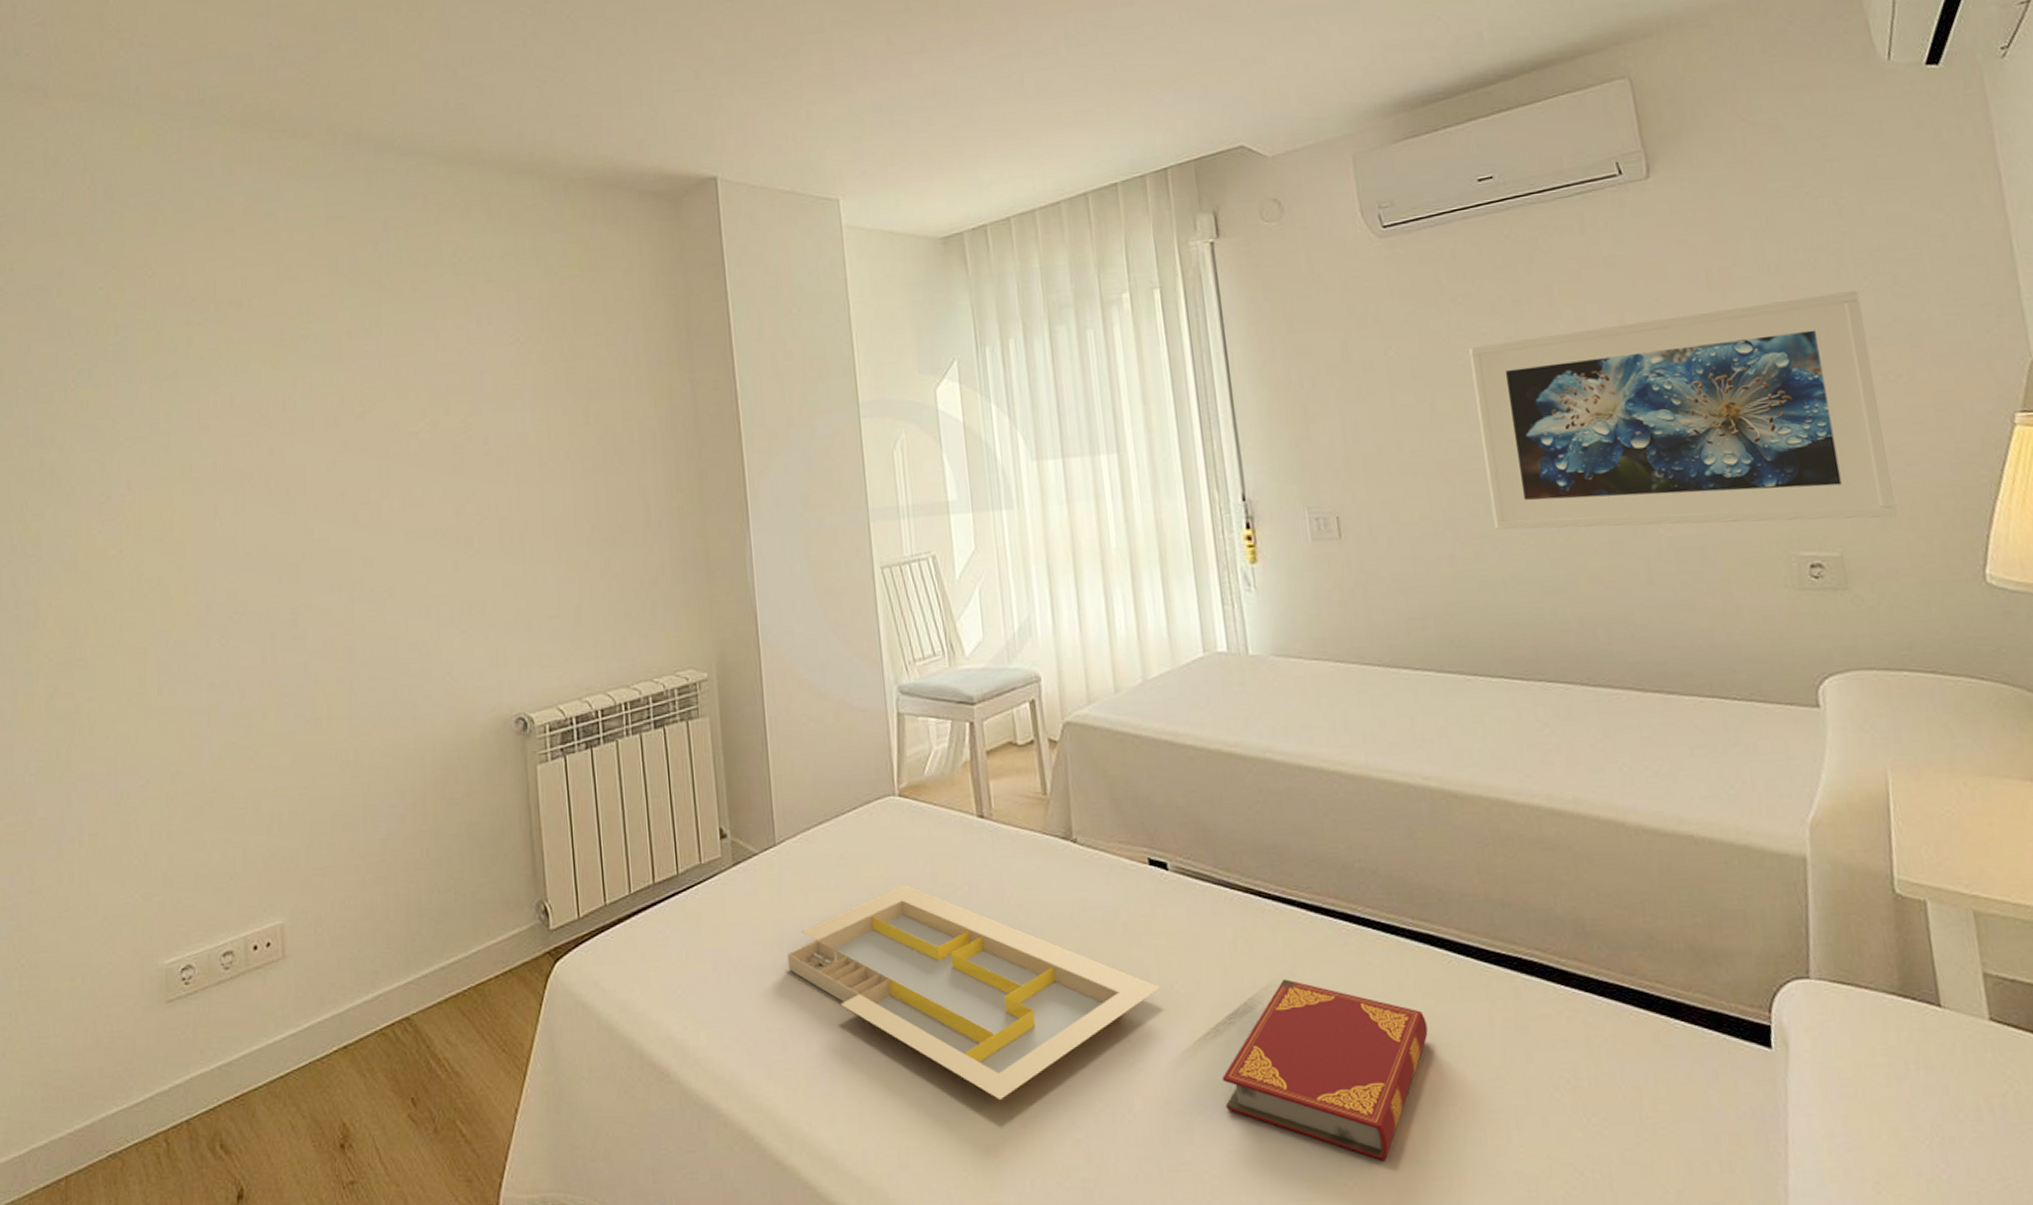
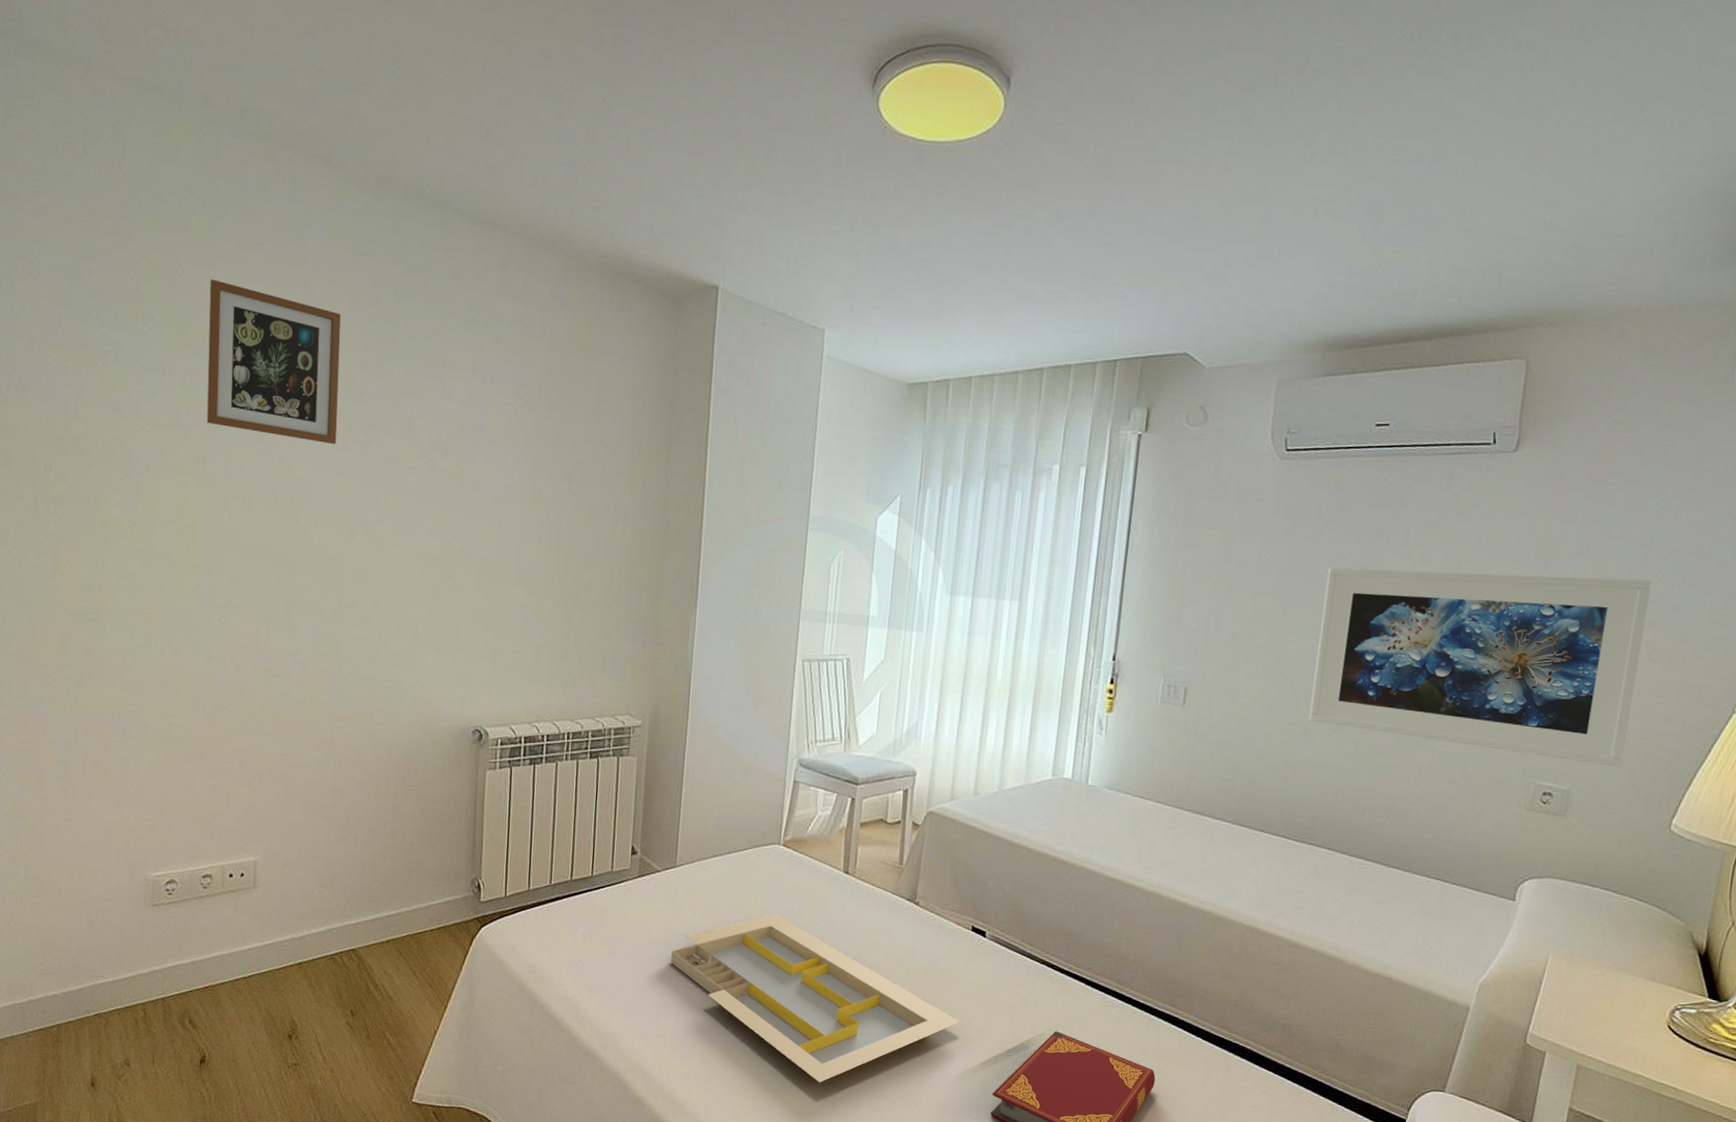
picture frame: none [182,274,329,426] -> present [207,279,341,445]

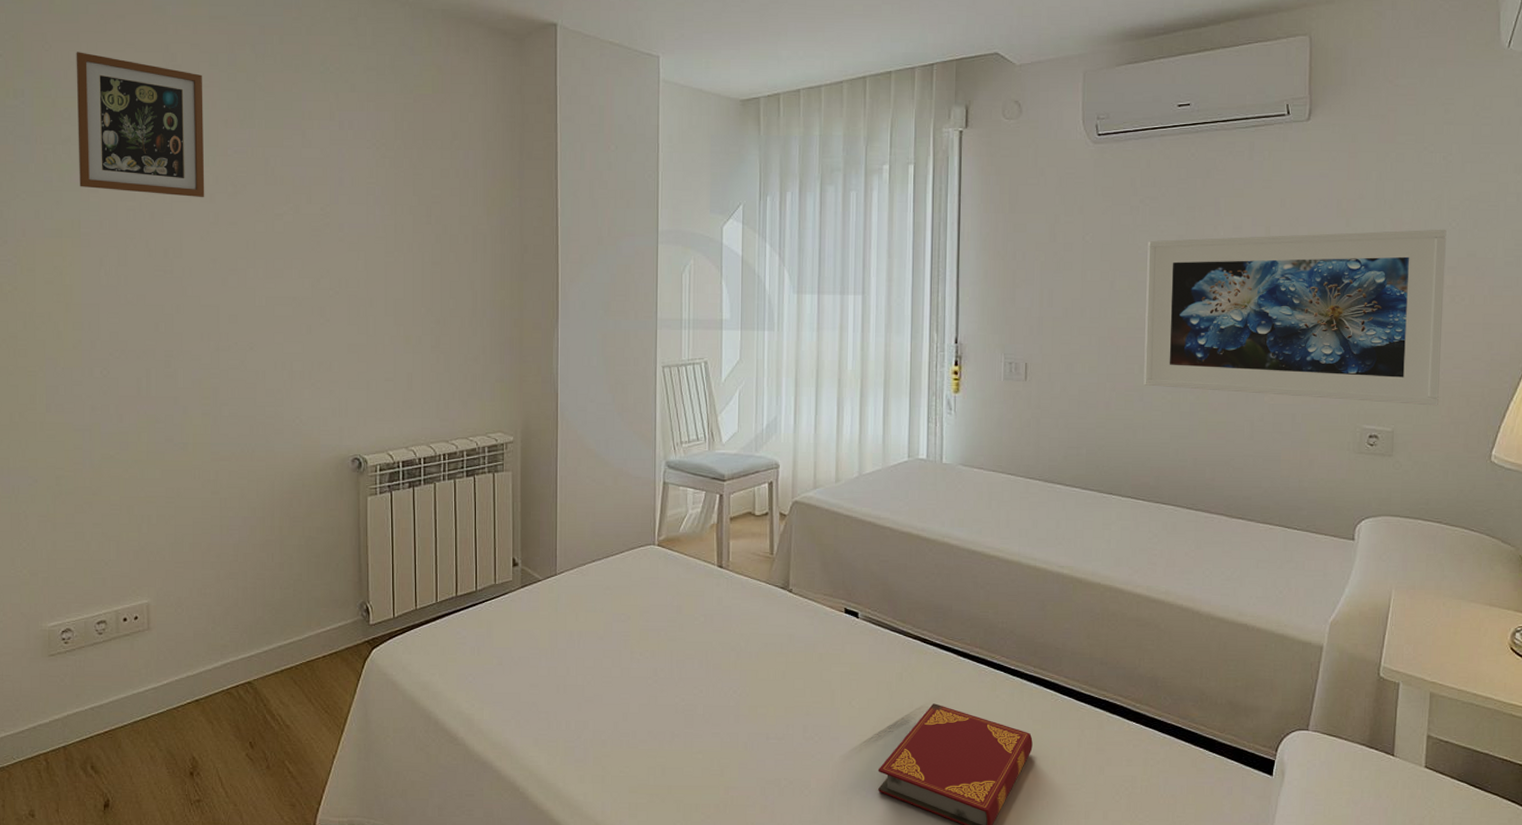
serving tray: present [671,914,960,1083] -> none [558,613,841,774]

